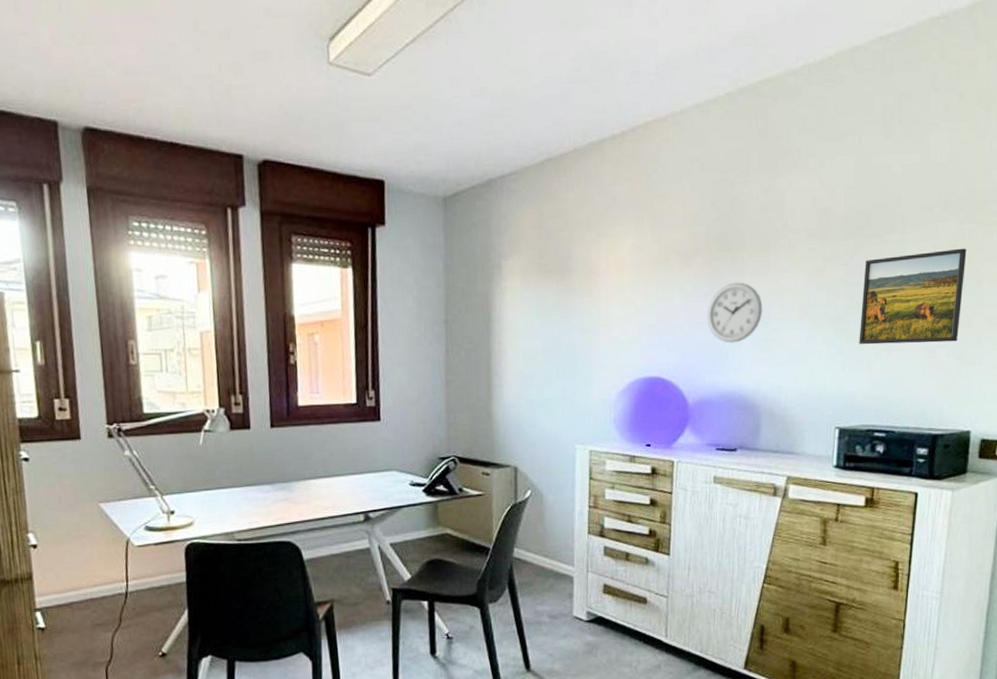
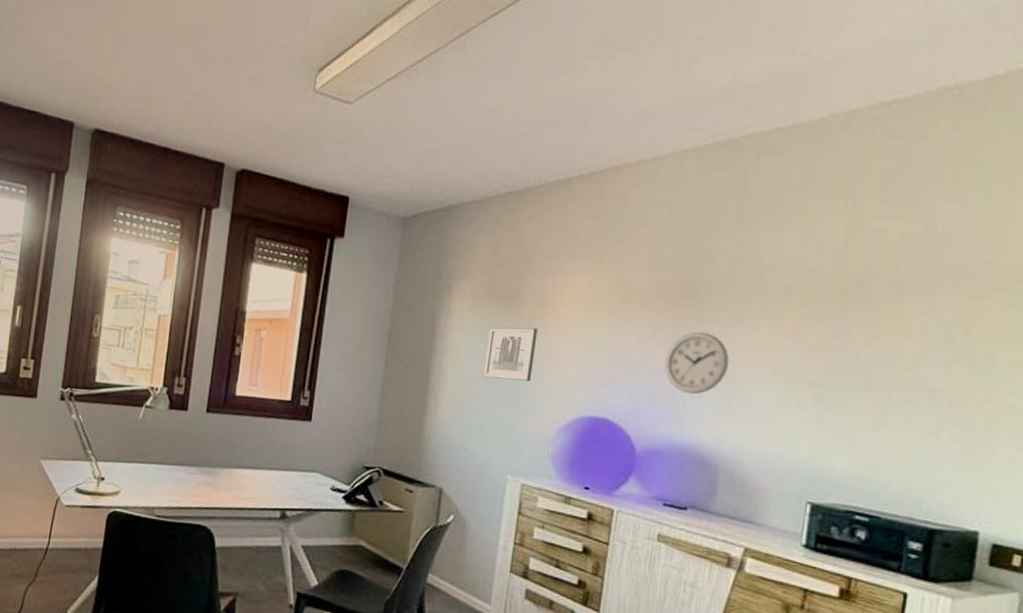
wall art: none [542,298,589,353] -> present [483,327,538,382]
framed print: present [859,248,967,345] -> none [841,325,979,427]

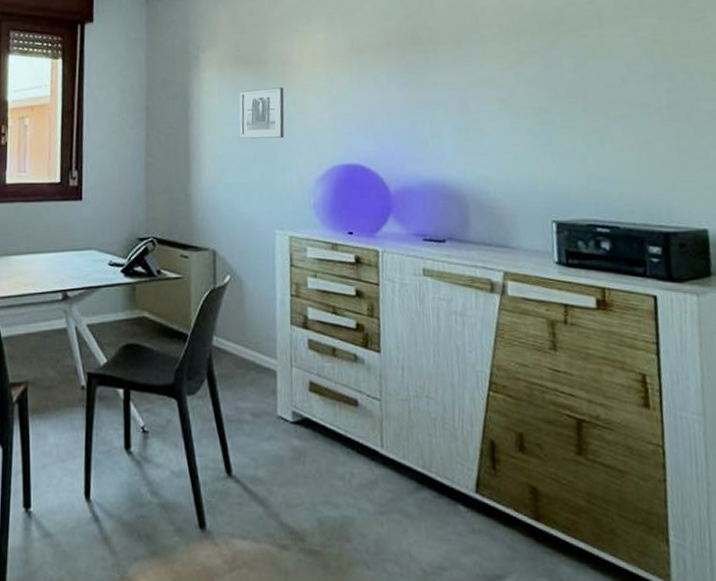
wall clock: present [665,331,729,395] -> none [403,74,461,133]

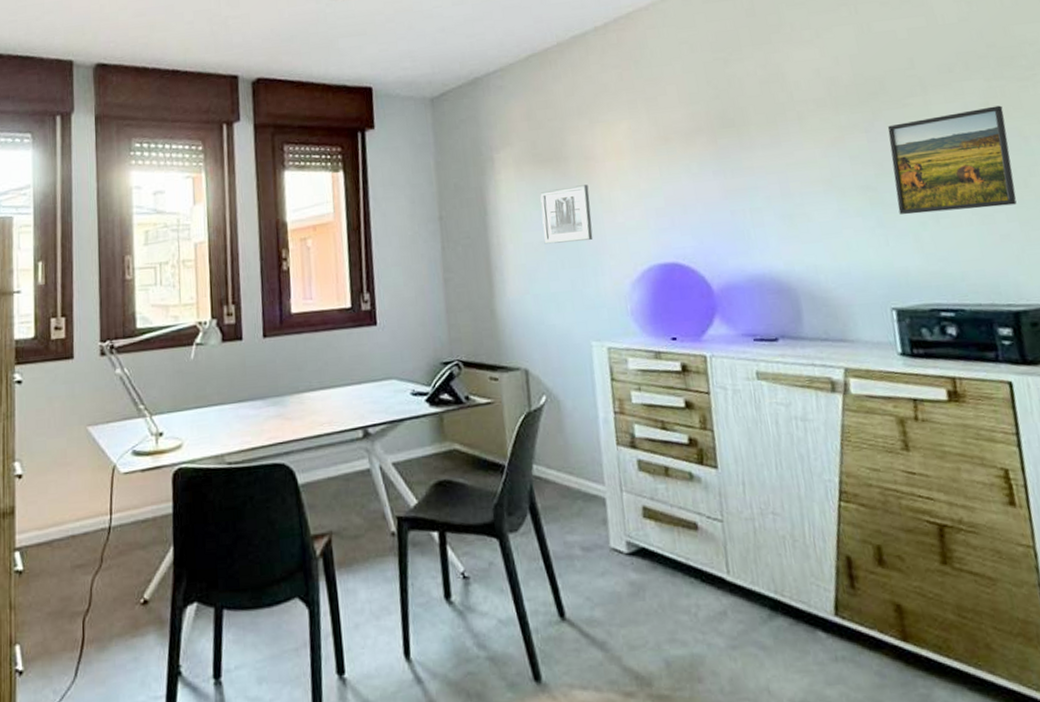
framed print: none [563,43,677,137] -> present [887,105,1017,215]

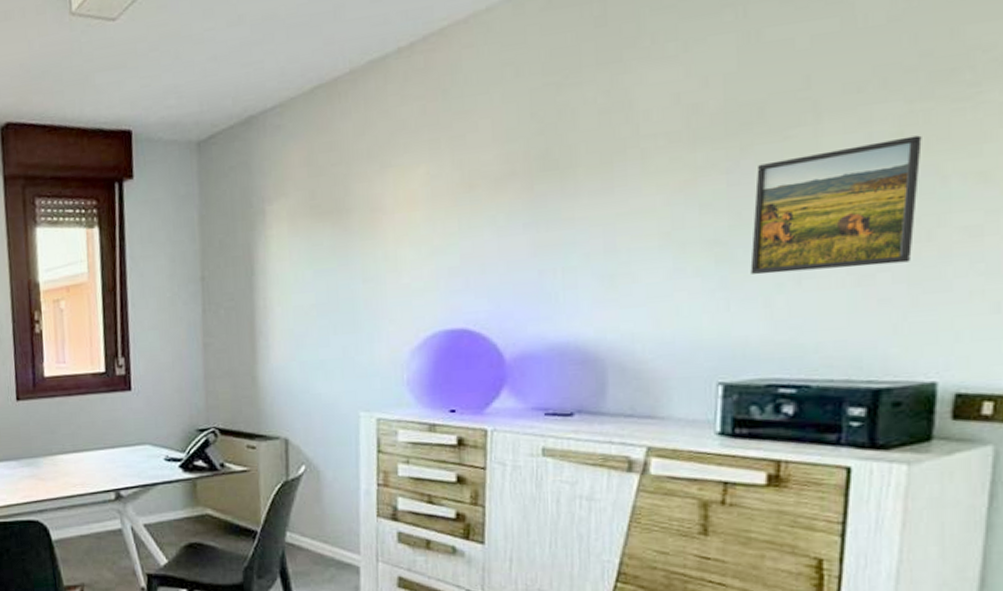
wall art: present [540,184,593,244] -> none [315,240,373,308]

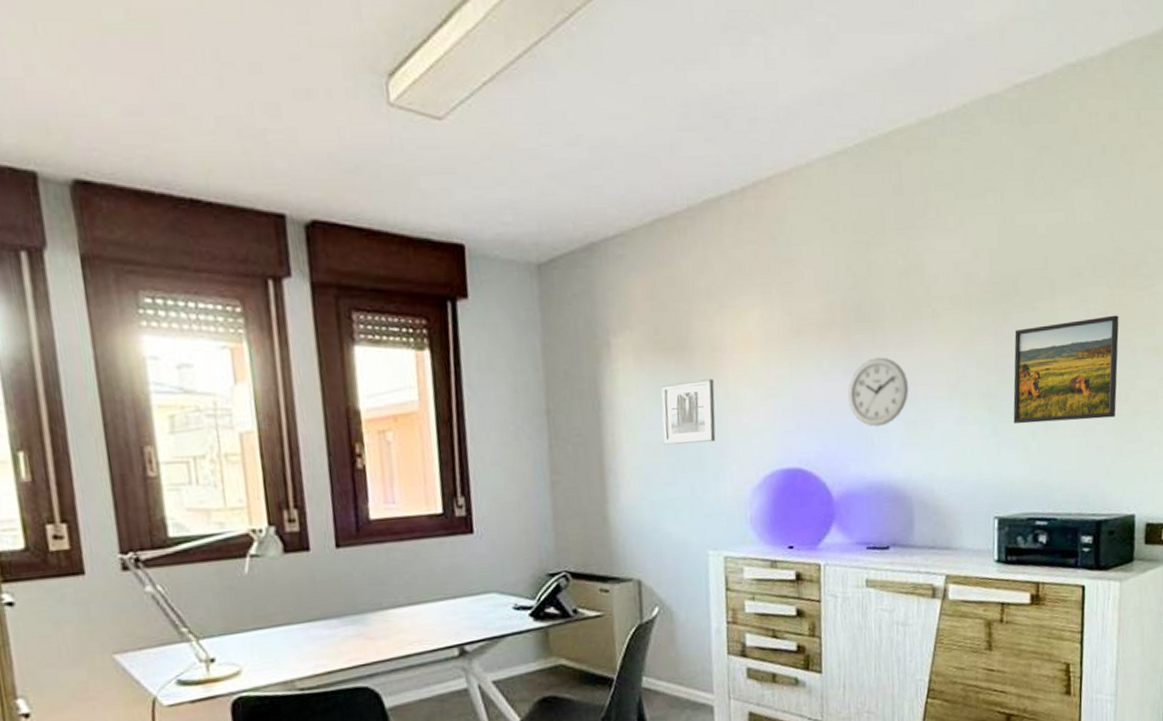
wall art: none [315,240,373,308] -> present [661,379,716,445]
wall clock: none [528,207,606,283] -> present [848,357,909,427]

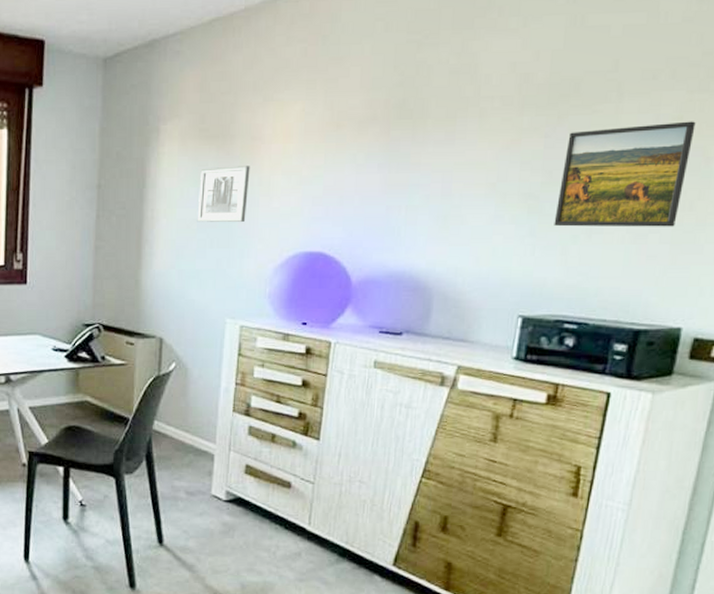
wall clock: present [848,357,909,427] -> none [380,153,445,220]

